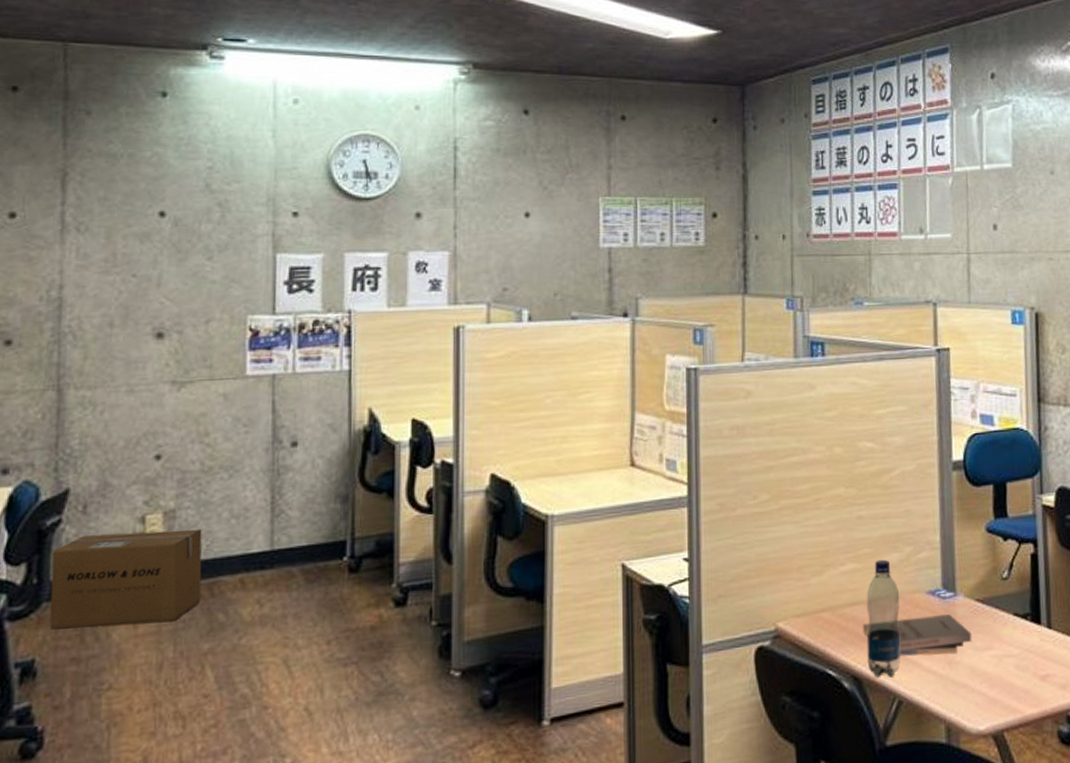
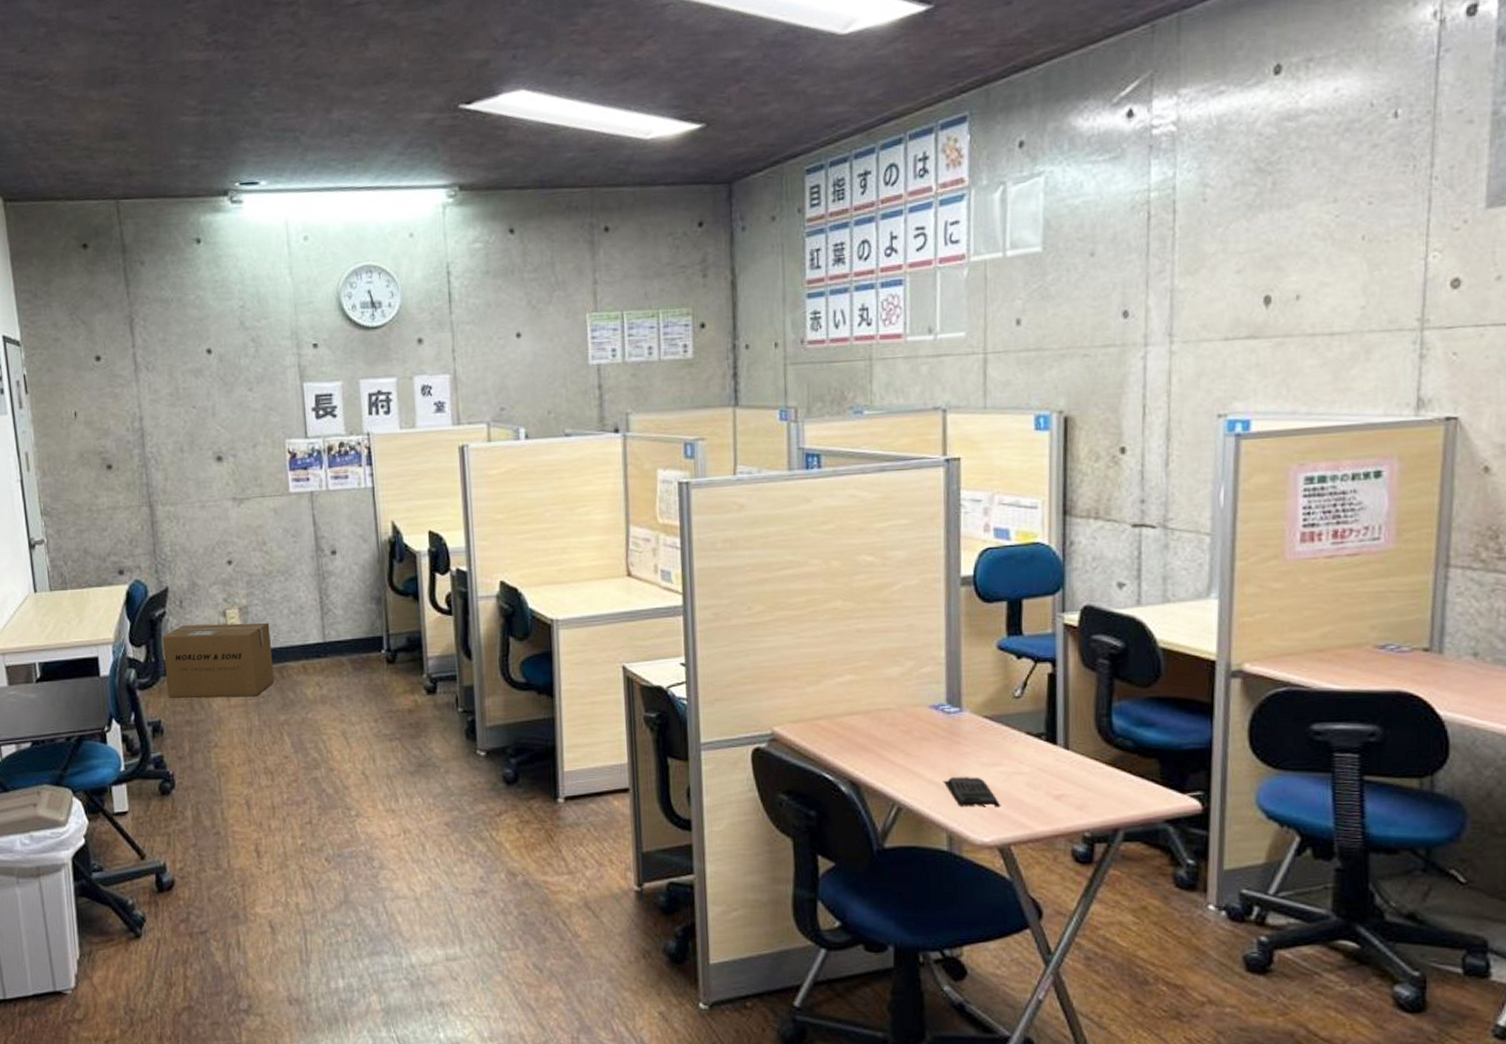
books: present [862,614,972,657] -> none [860,729,978,768]
bottle: present [866,559,901,679] -> none [864,672,901,785]
calculator: none [940,662,994,696] -> present [942,777,1001,808]

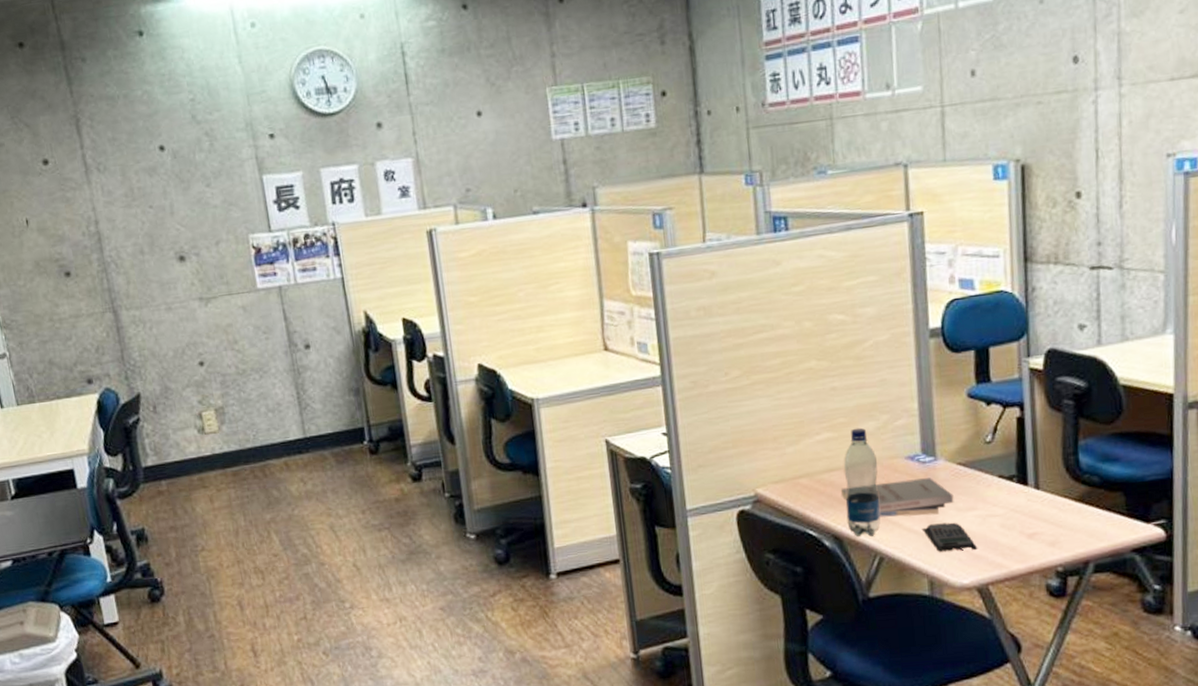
box: present [162,622,274,698] -> none [138,421,257,505]
books: none [860,729,978,768] -> present [840,478,954,518]
bottle: none [864,672,901,785] -> present [843,427,881,538]

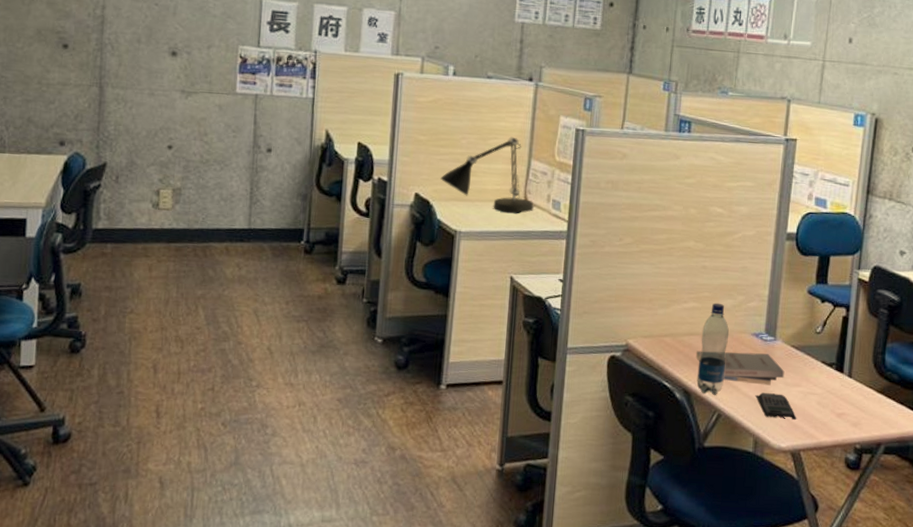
desk lamp: none [503,277,618,367] -> present [440,136,535,213]

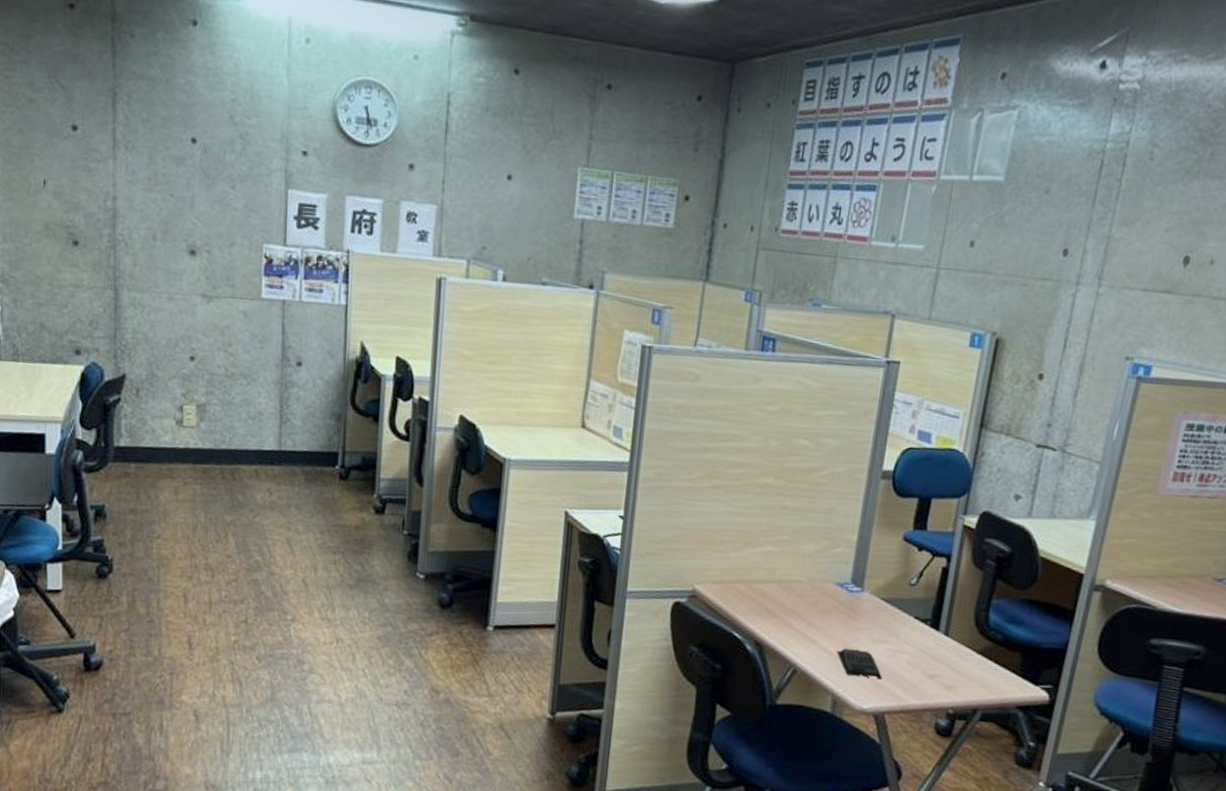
desk lamp: present [440,136,535,213] -> none [488,353,594,441]
books: present [695,350,785,386] -> none [770,599,872,641]
bottle: present [696,303,730,395] -> none [770,547,810,649]

